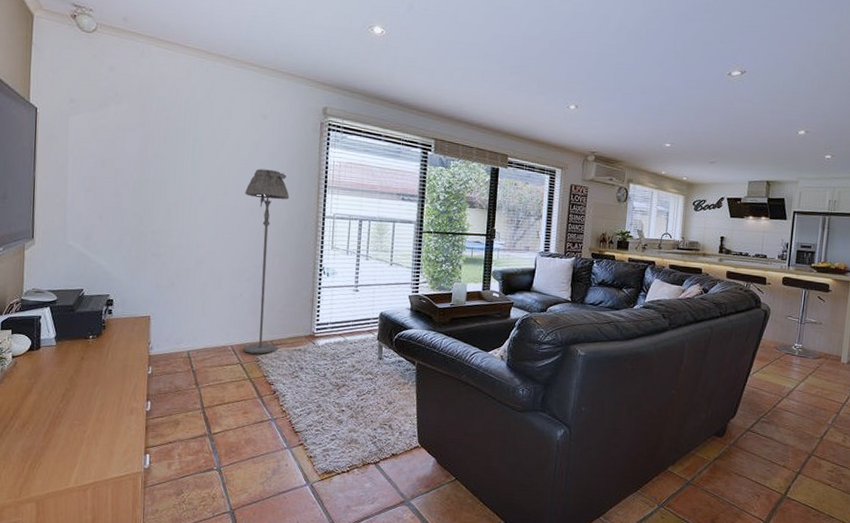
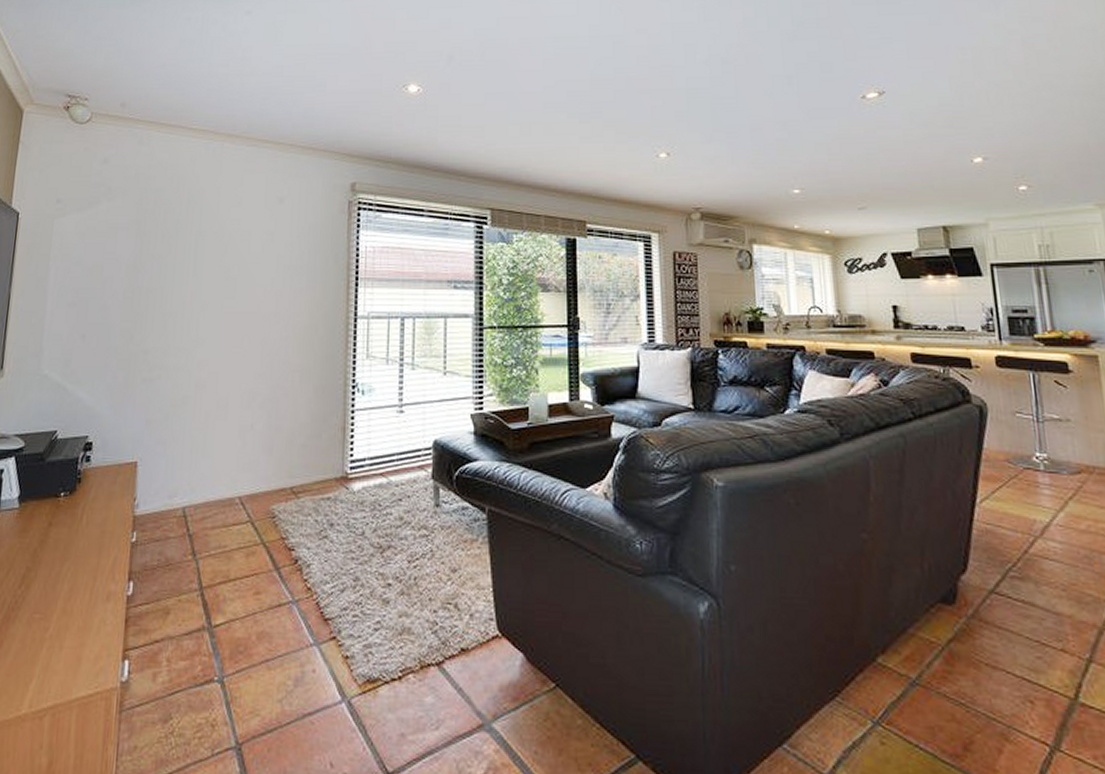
floor lamp: present [242,169,290,354] -> none [254,263,312,507]

